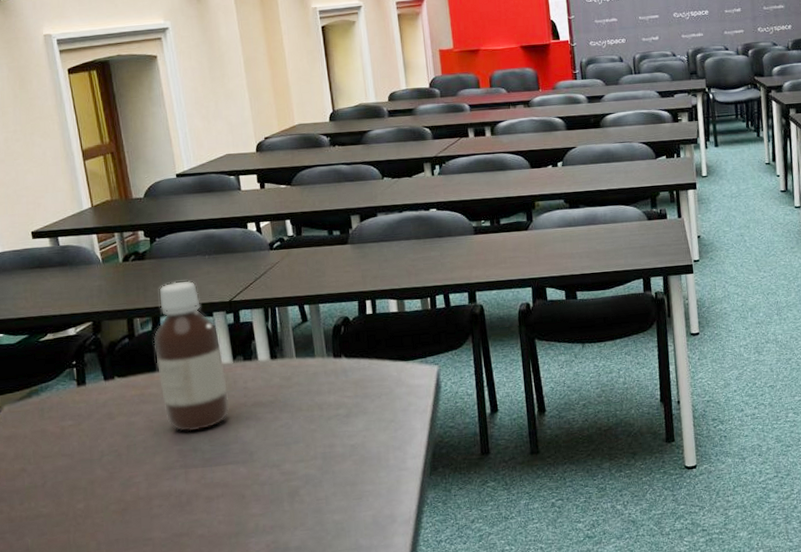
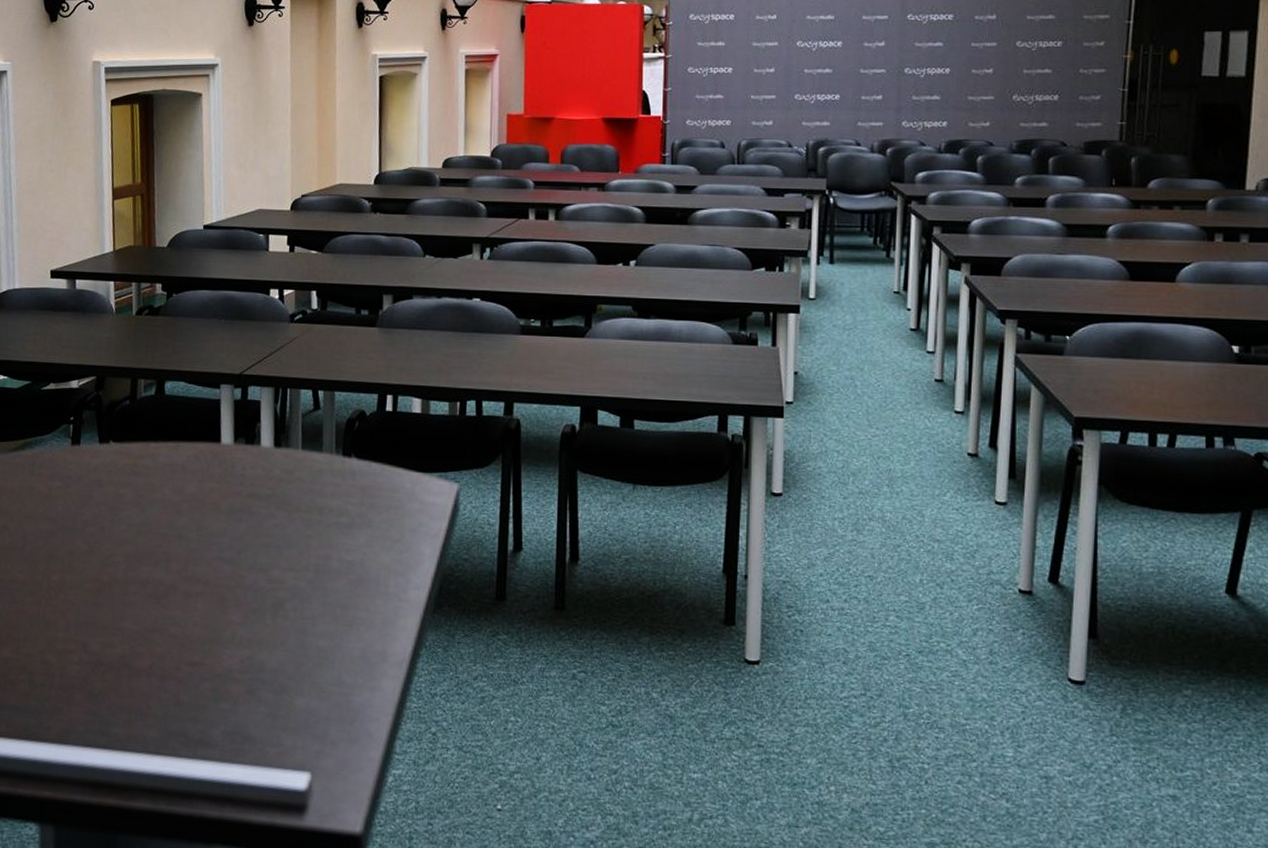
bottle: present [153,280,230,432] -> none [154,344,225,516]

